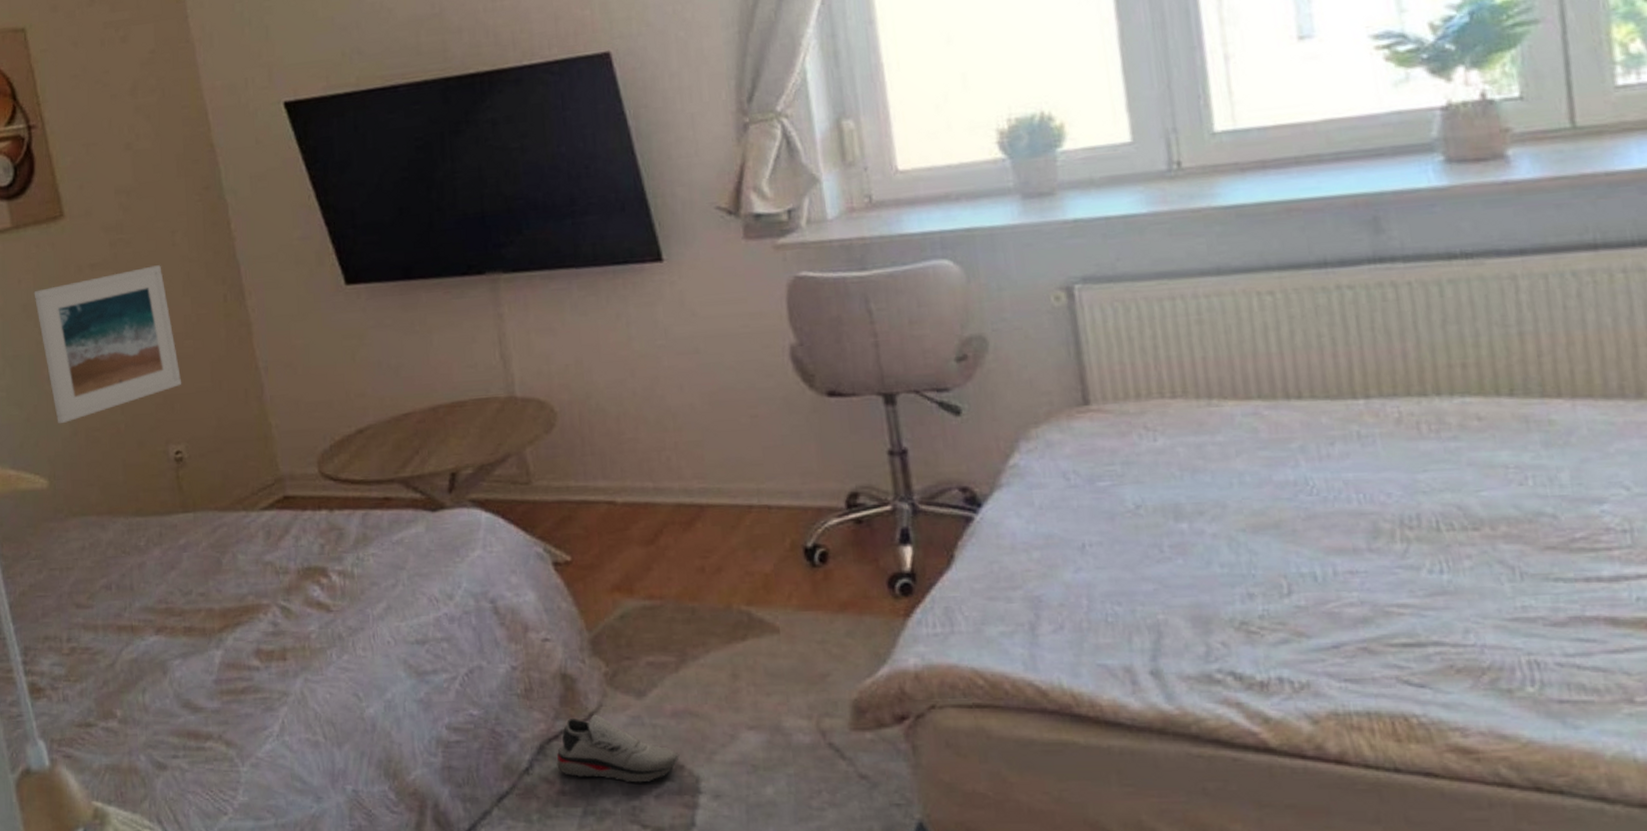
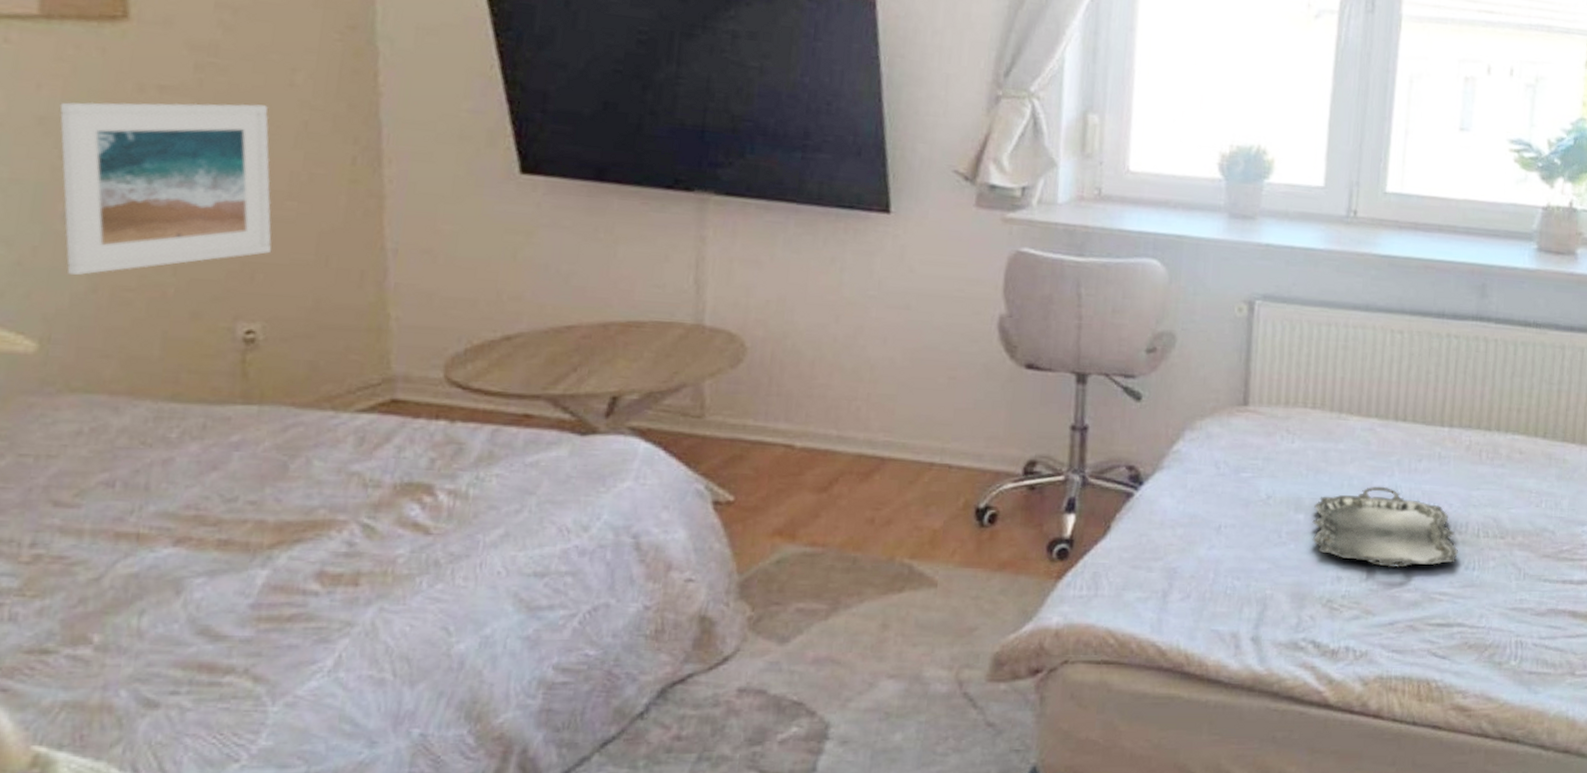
shoe: present [557,714,680,783] -> none [677,658,813,729]
serving tray: none [1199,480,1415,578] -> present [1312,486,1459,568]

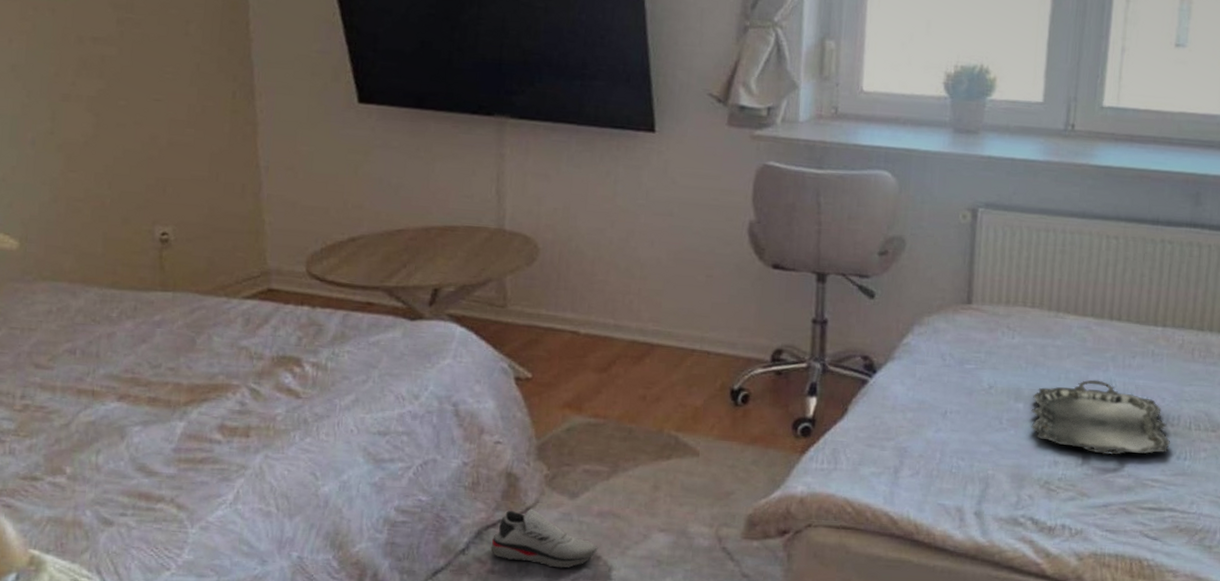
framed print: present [59,102,272,276] -> none [25,50,178,189]
shoe: none [677,658,813,729] -> present [490,508,598,568]

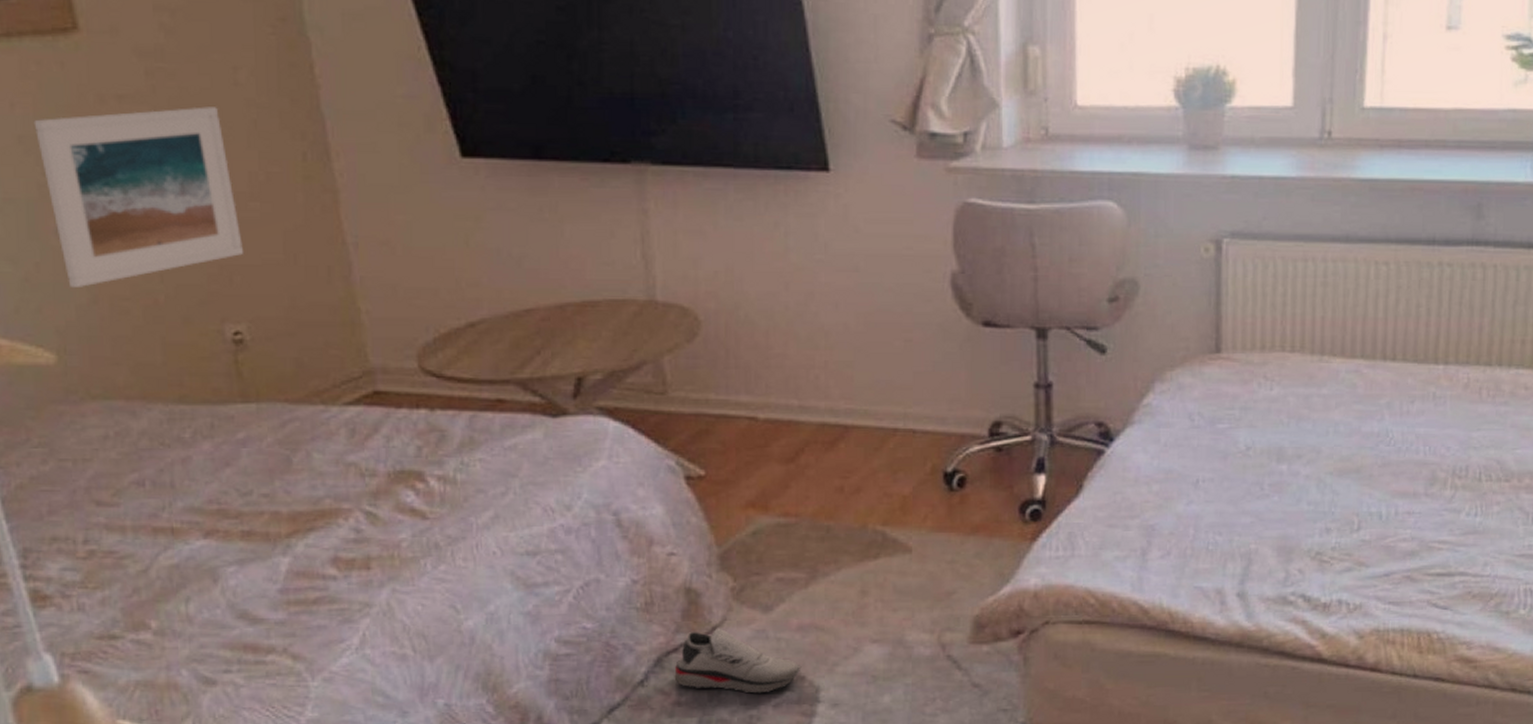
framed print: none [25,50,178,189] -> present [33,107,244,289]
serving tray: present [1031,379,1171,455] -> none [1296,431,1459,516]

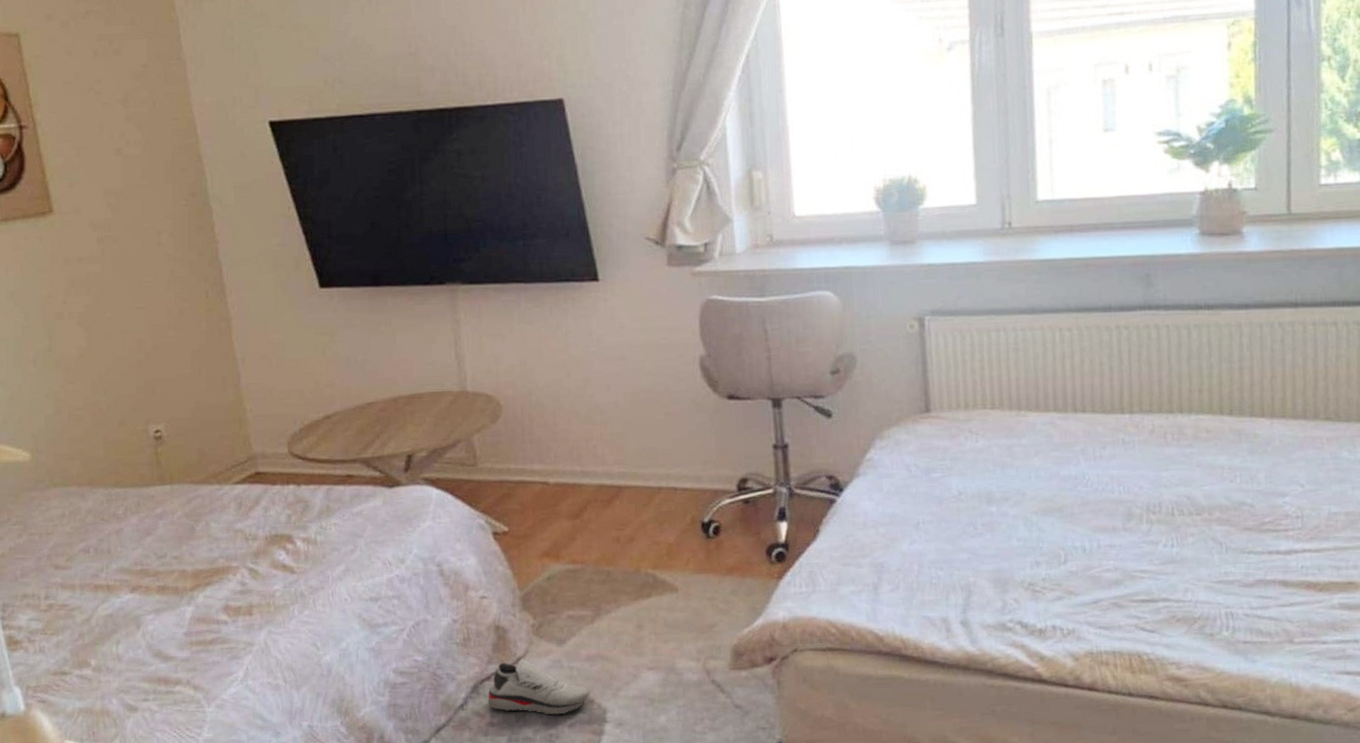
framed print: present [33,107,244,289] -> none [21,262,164,403]

